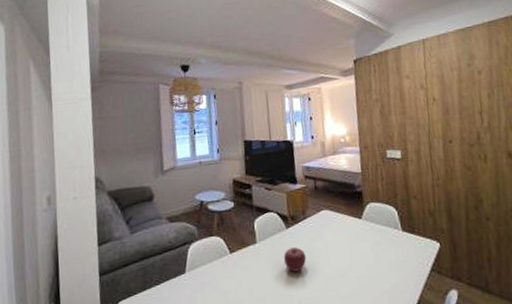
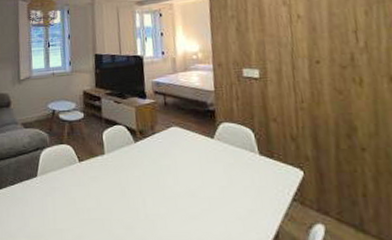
apple: present [284,247,307,272] -> none [131,162,155,186]

